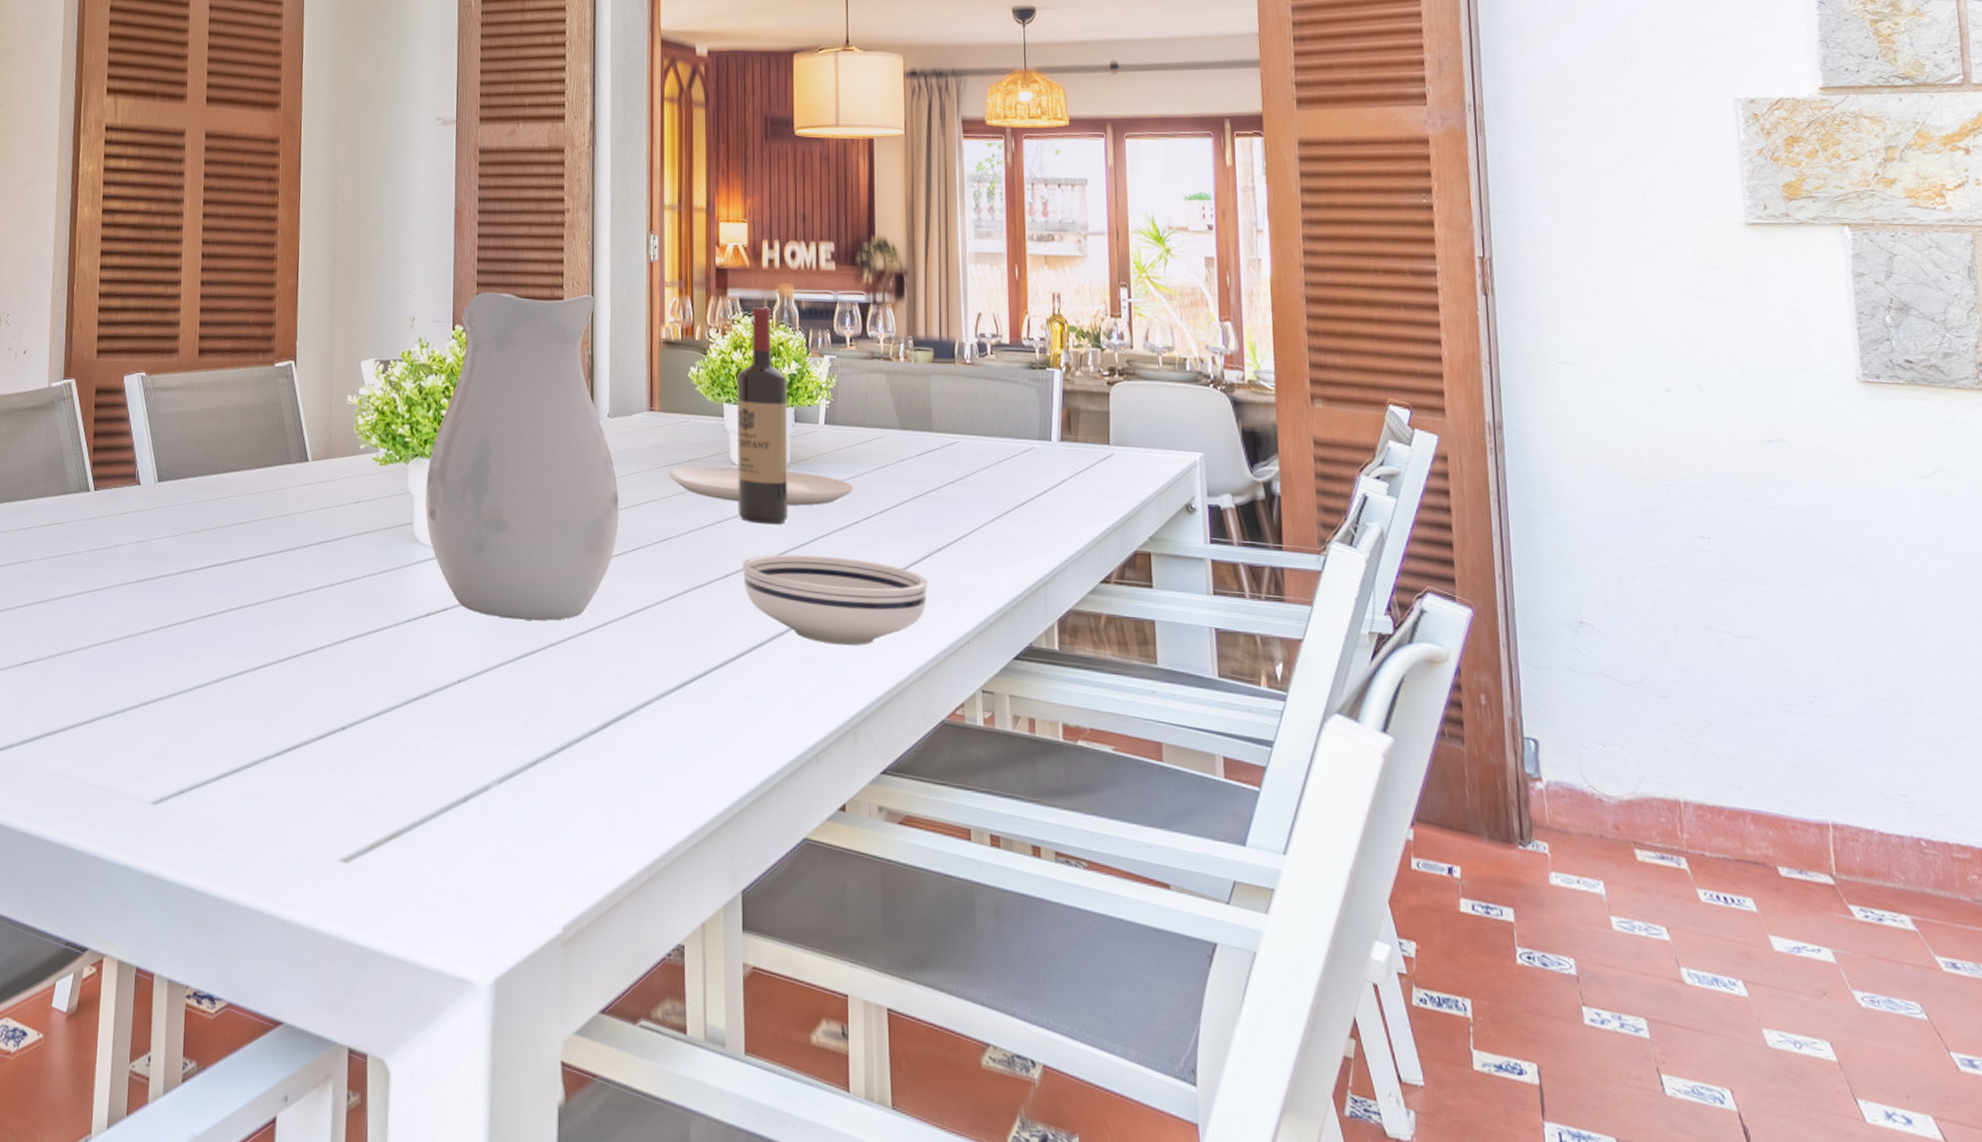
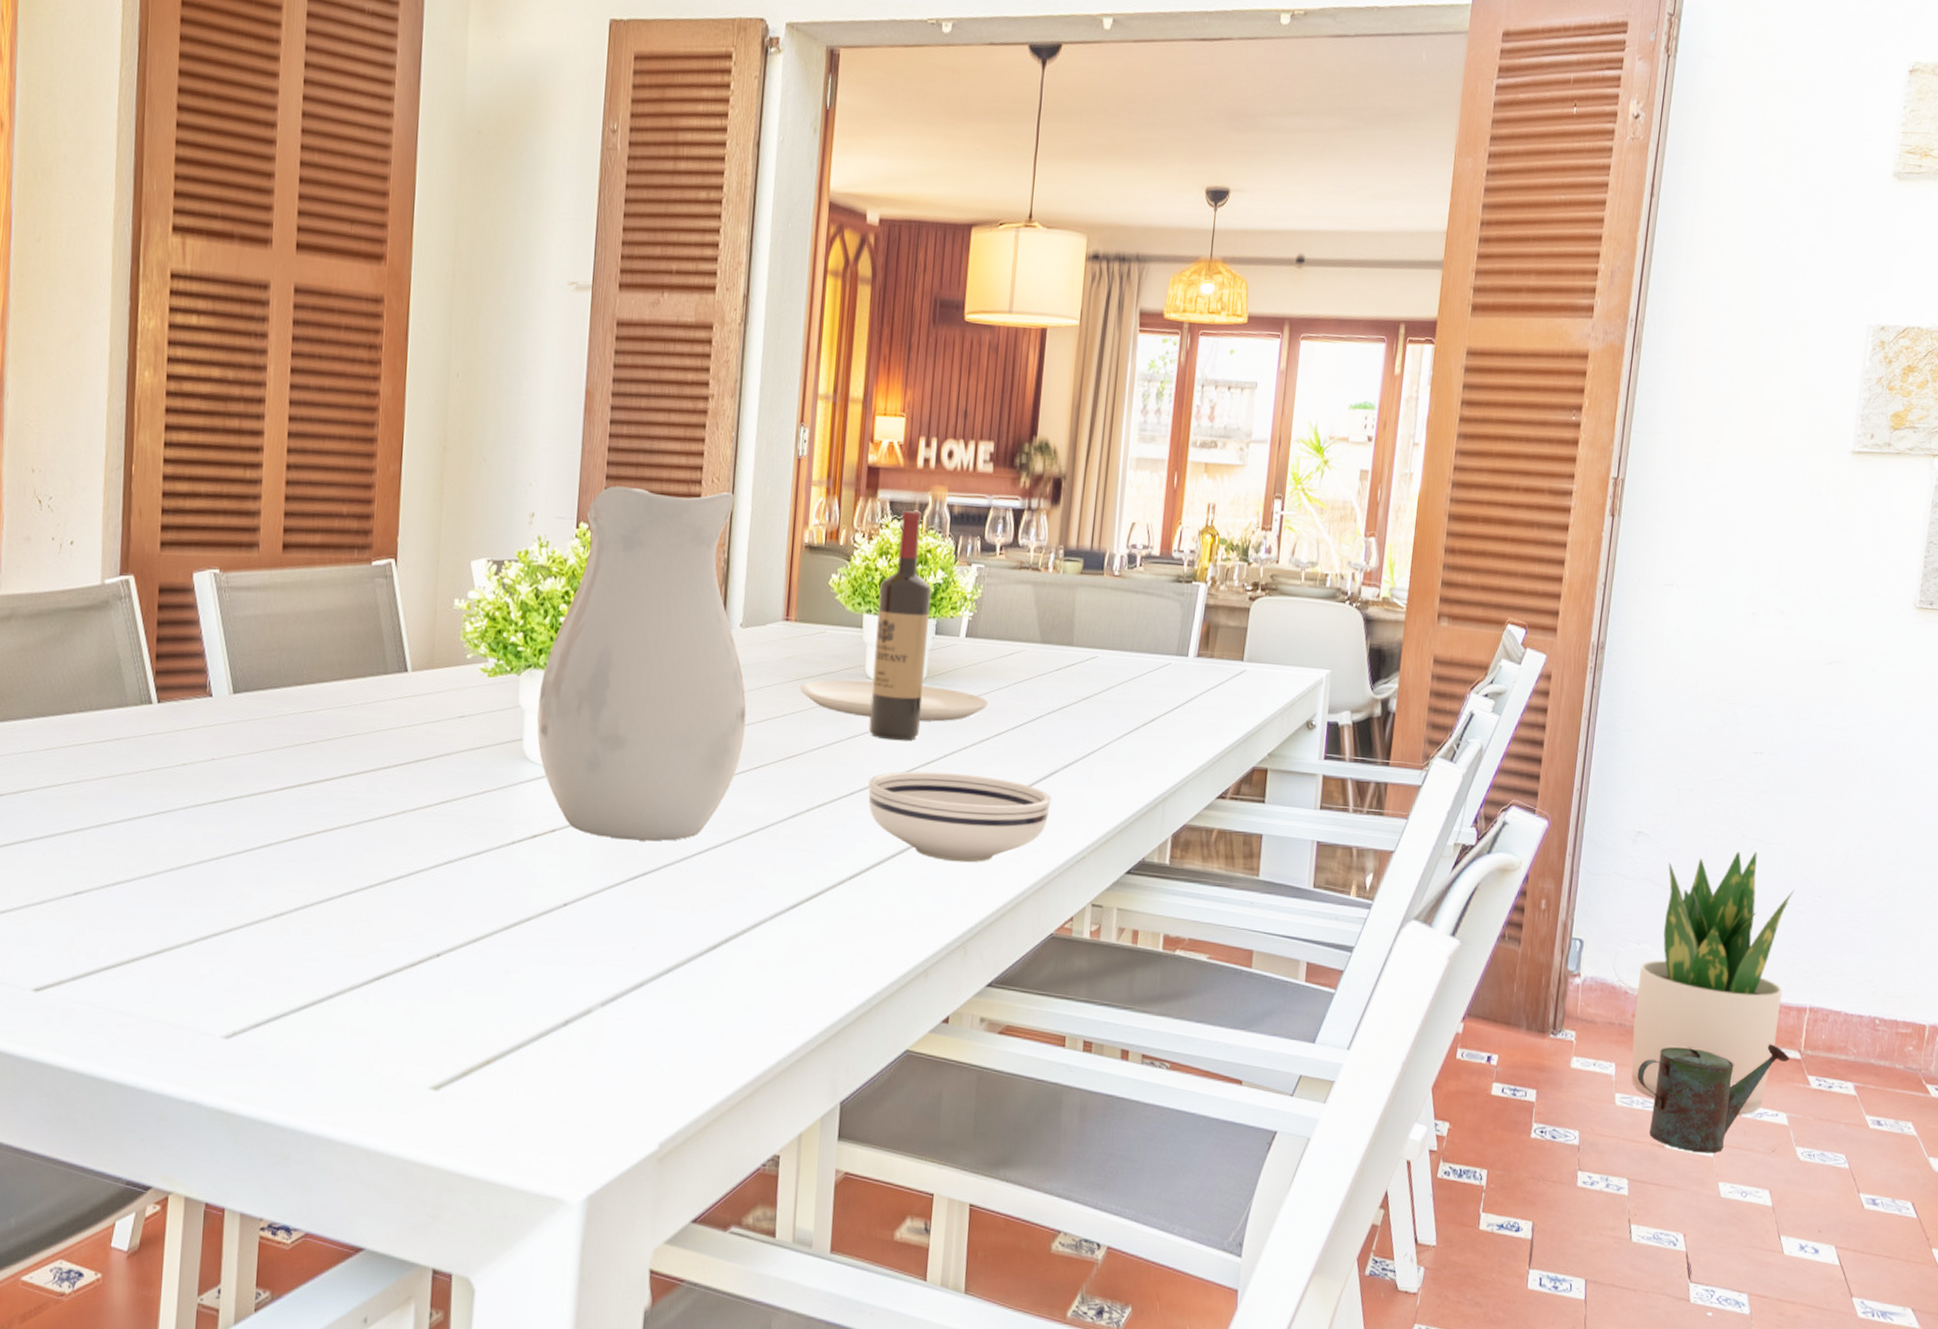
planter: none [1612,645,1799,948] -> present [1631,852,1795,1115]
watering can: none [1632,864,1821,993] -> present [1637,1043,1790,1153]

